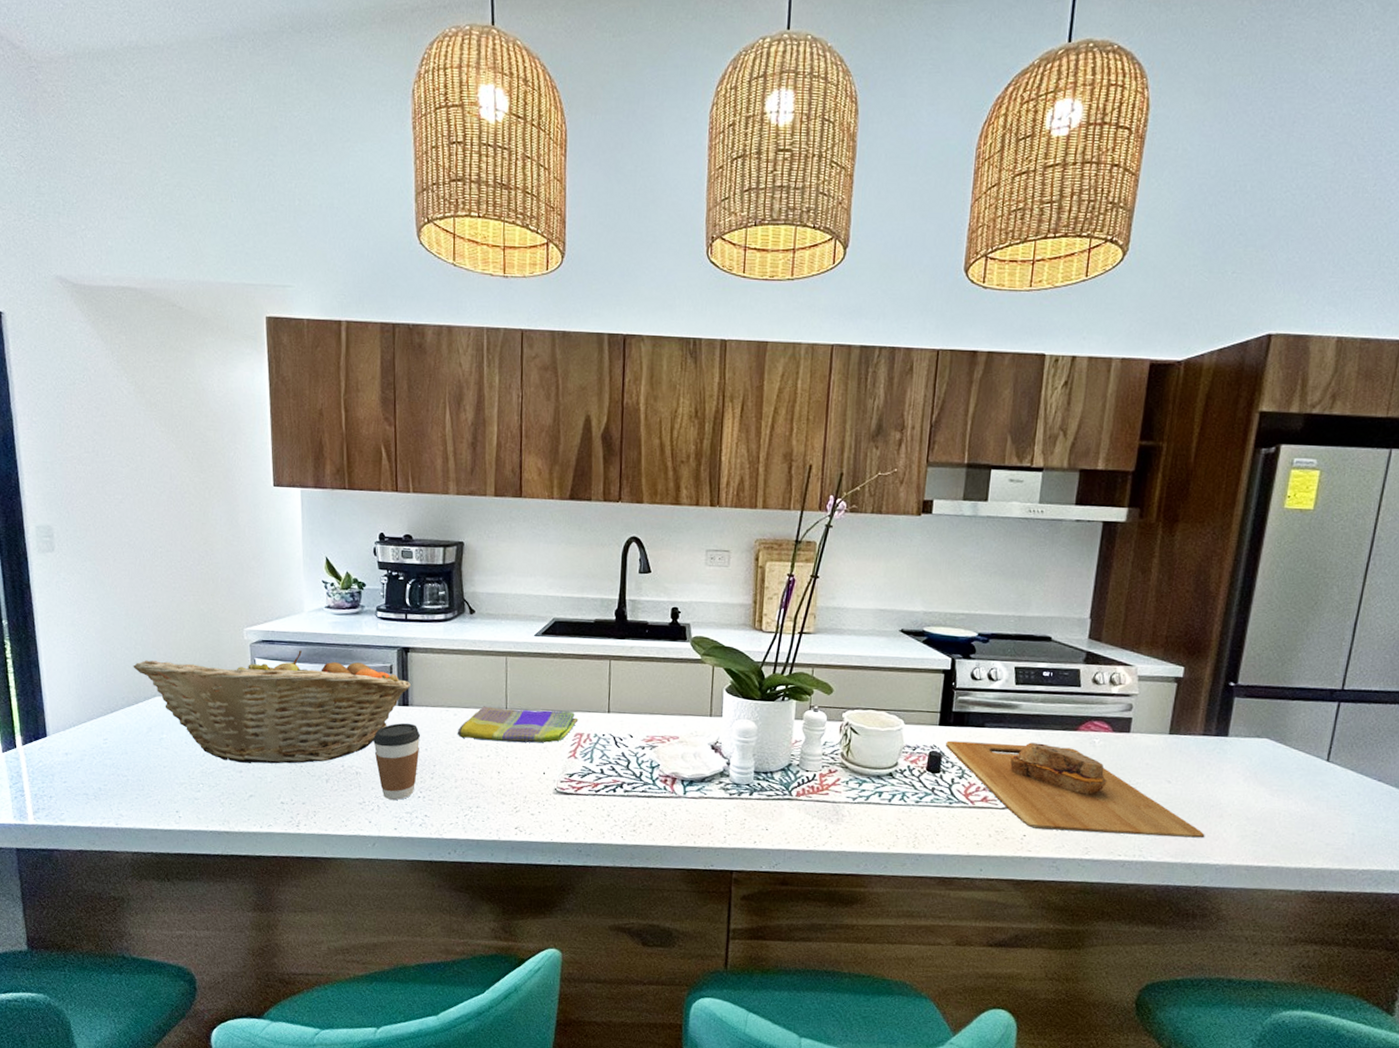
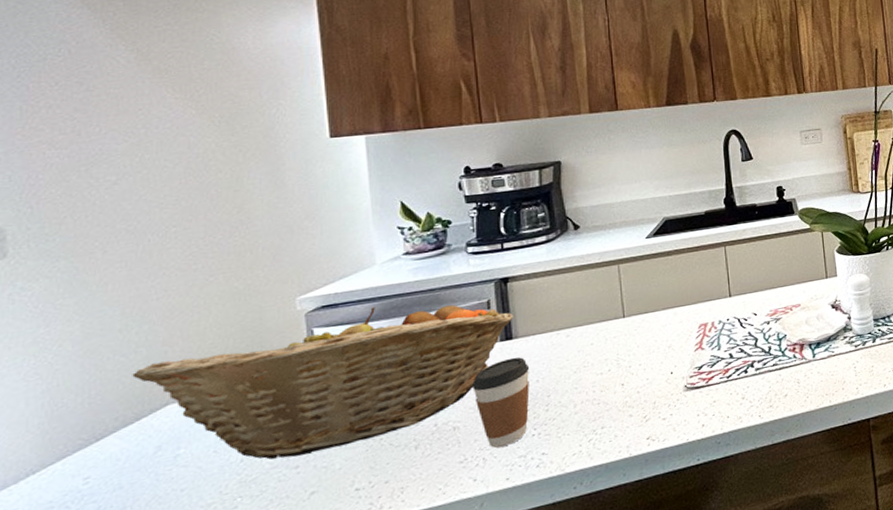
dish towel: present [458,706,579,743] -> none [572,304,701,359]

